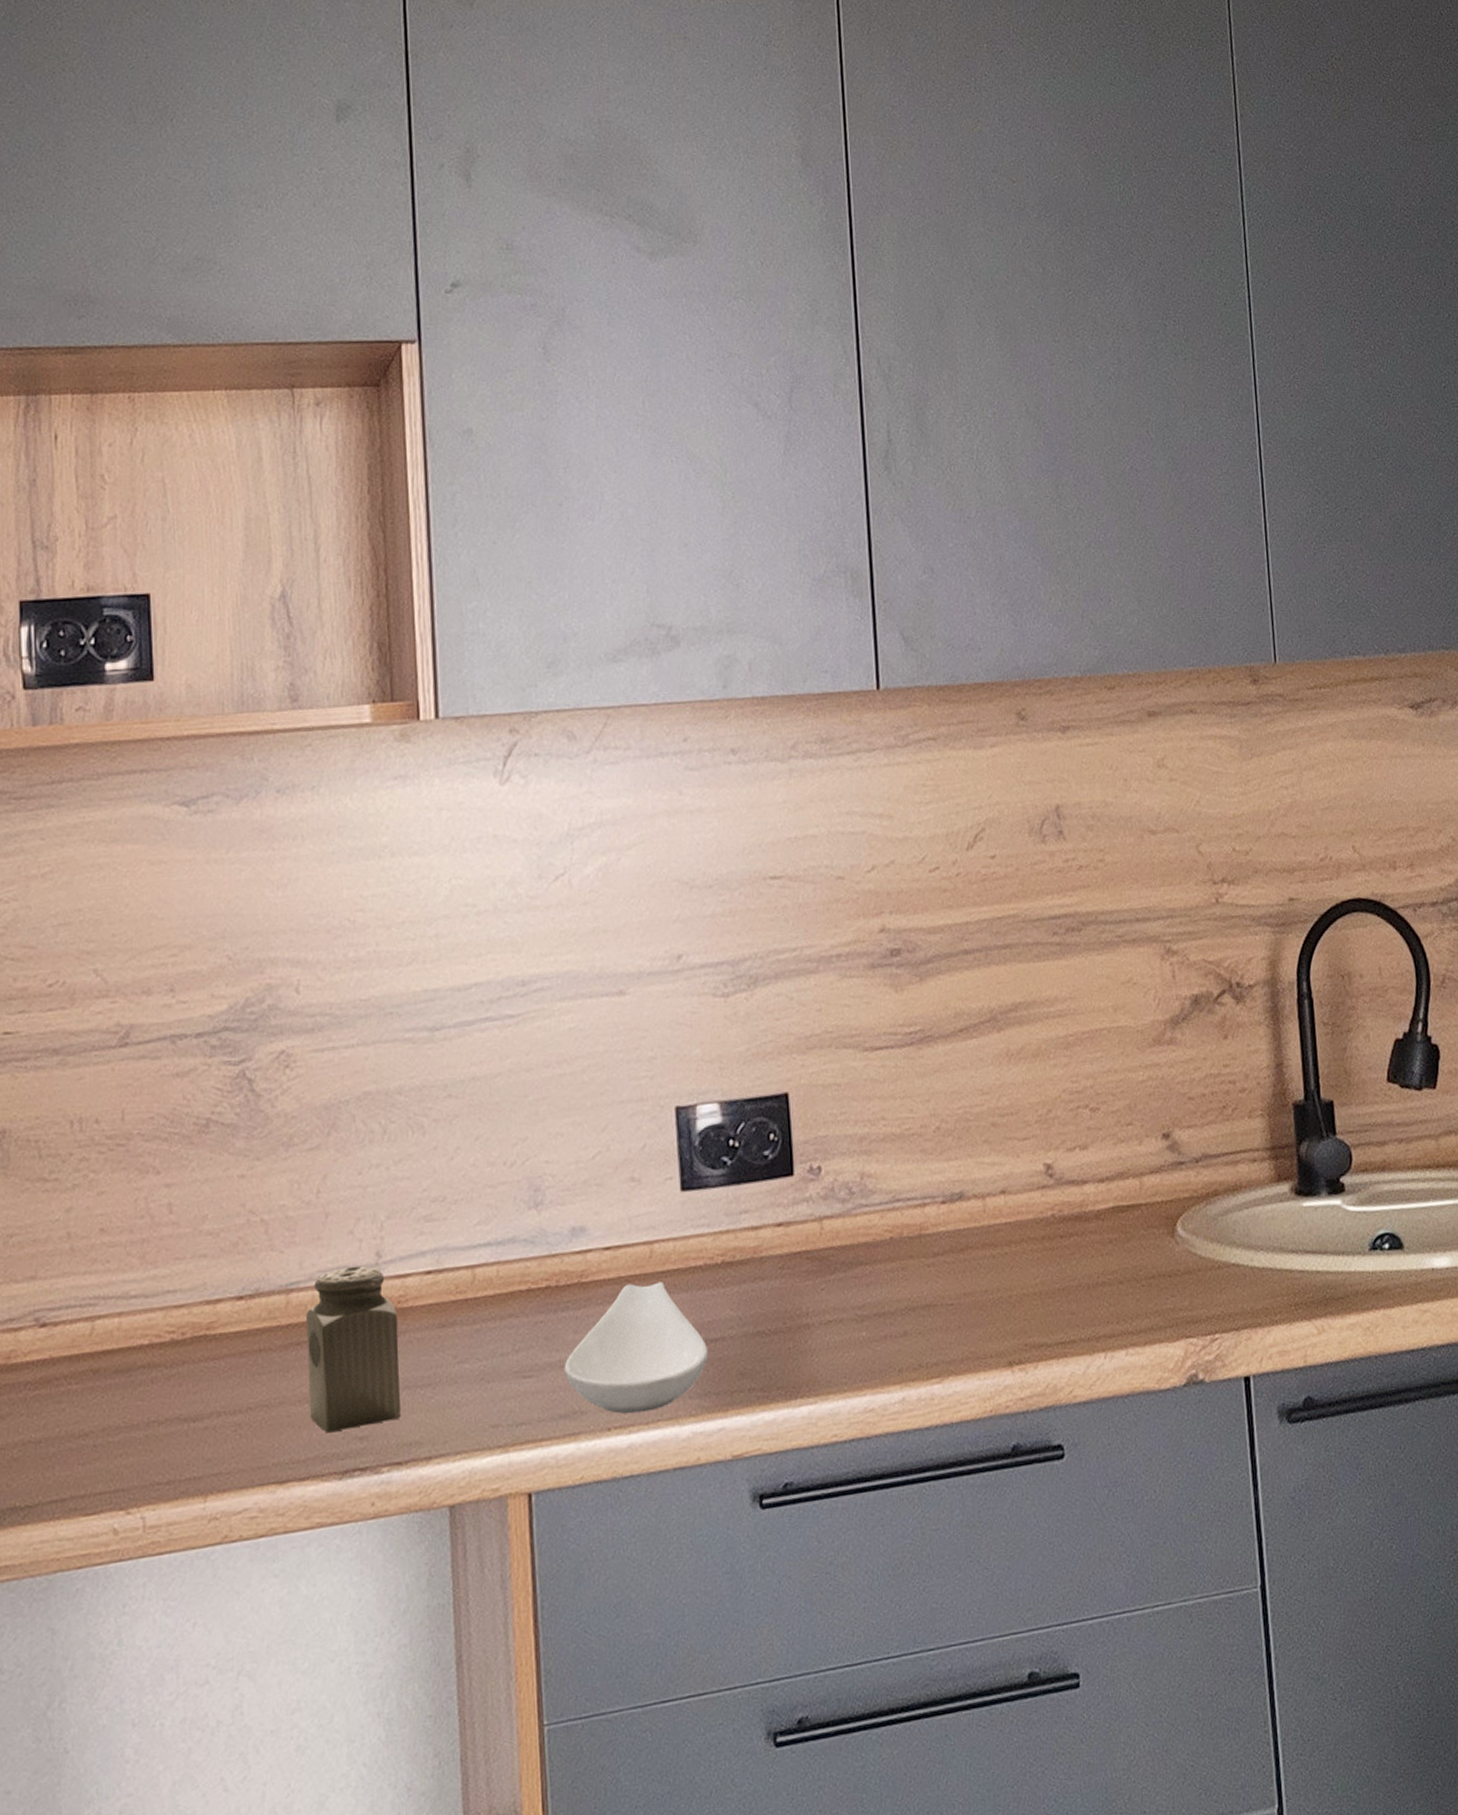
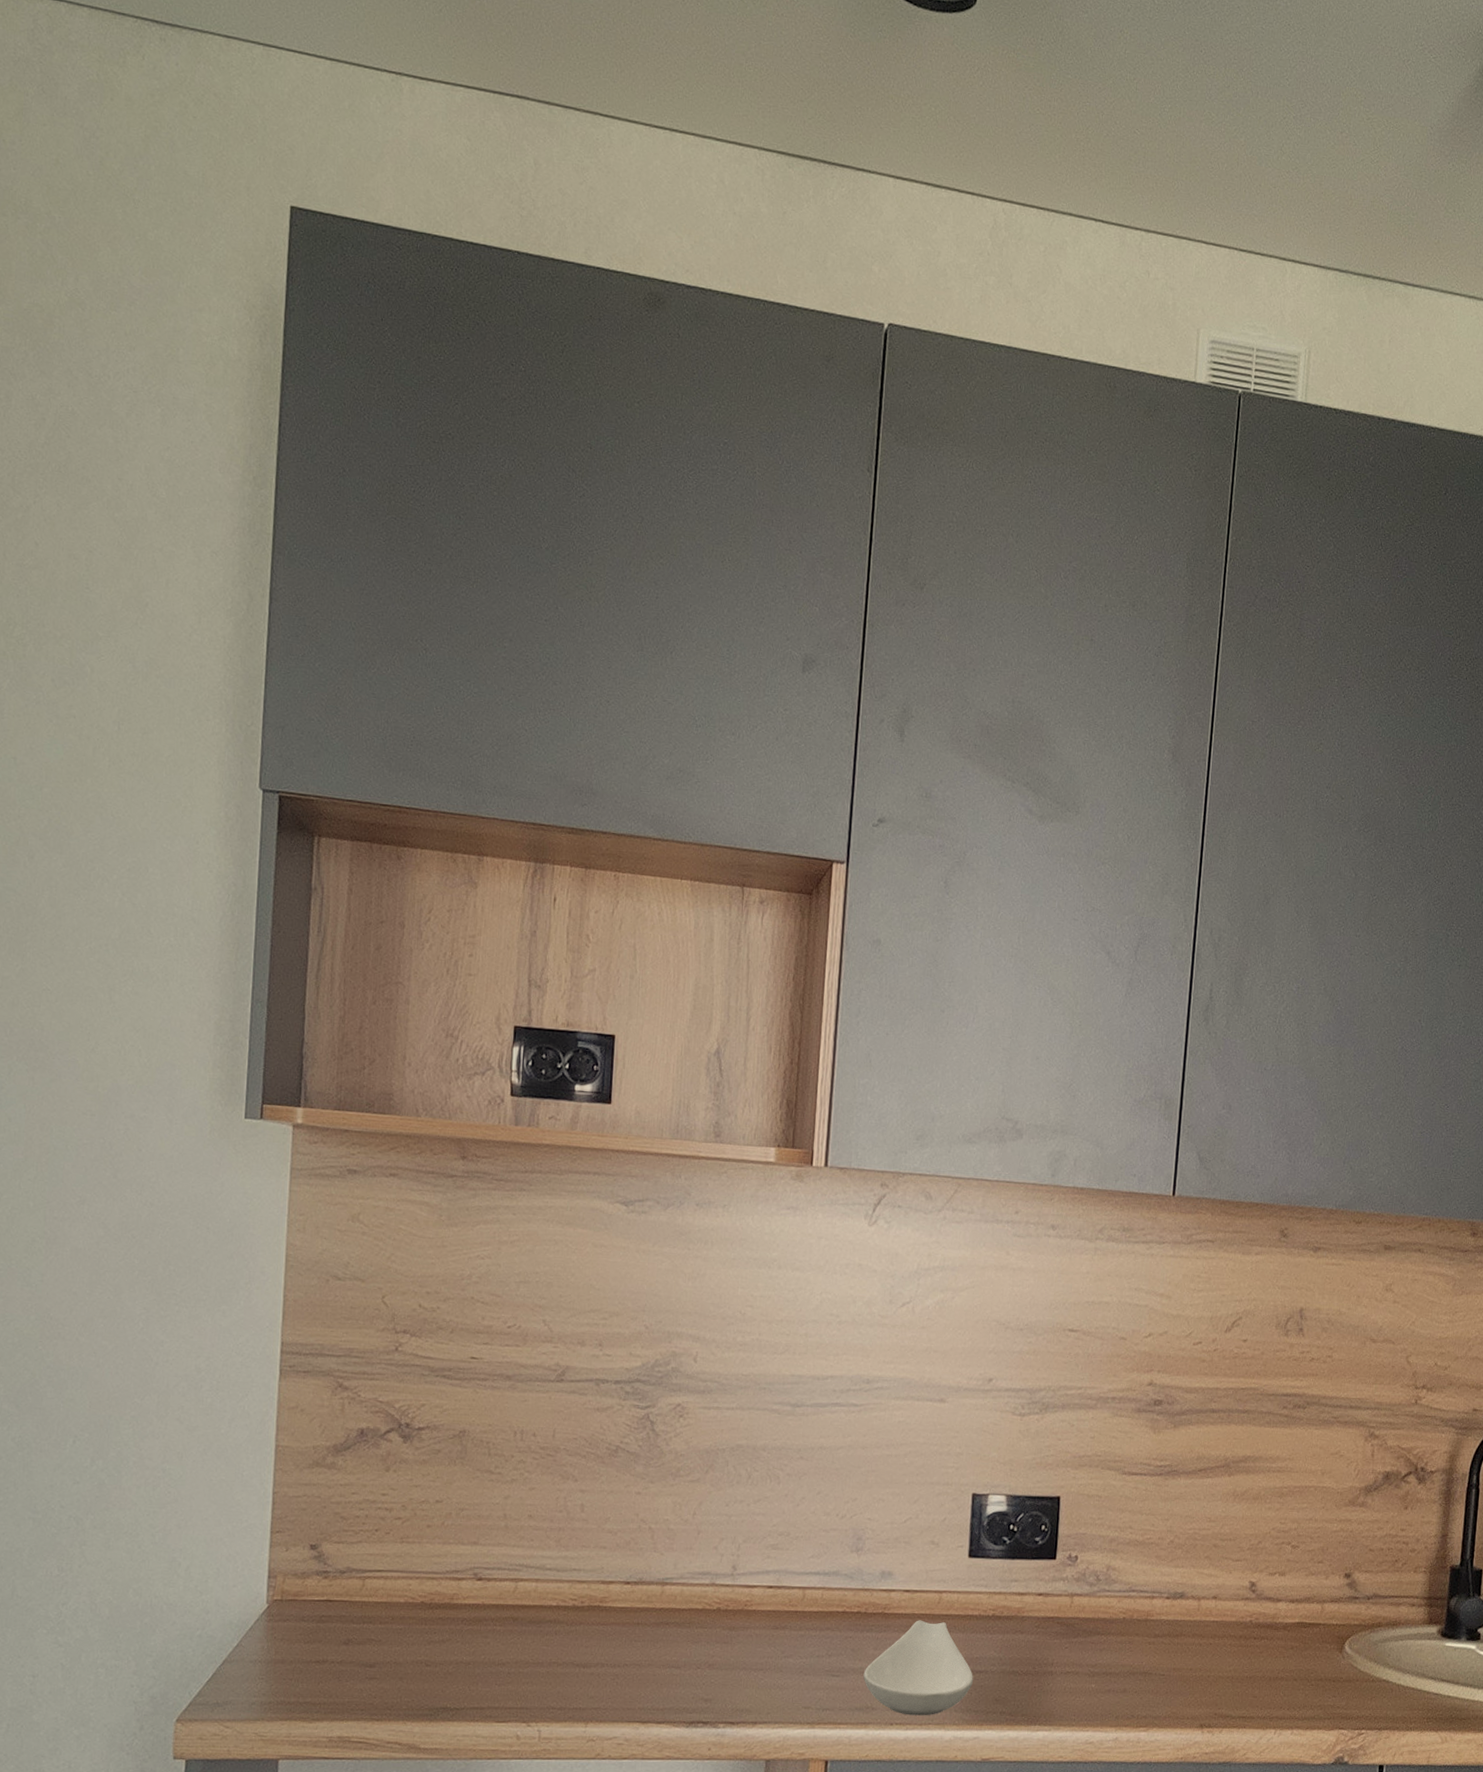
salt shaker: present [305,1265,401,1433] -> none [669,1573,743,1692]

